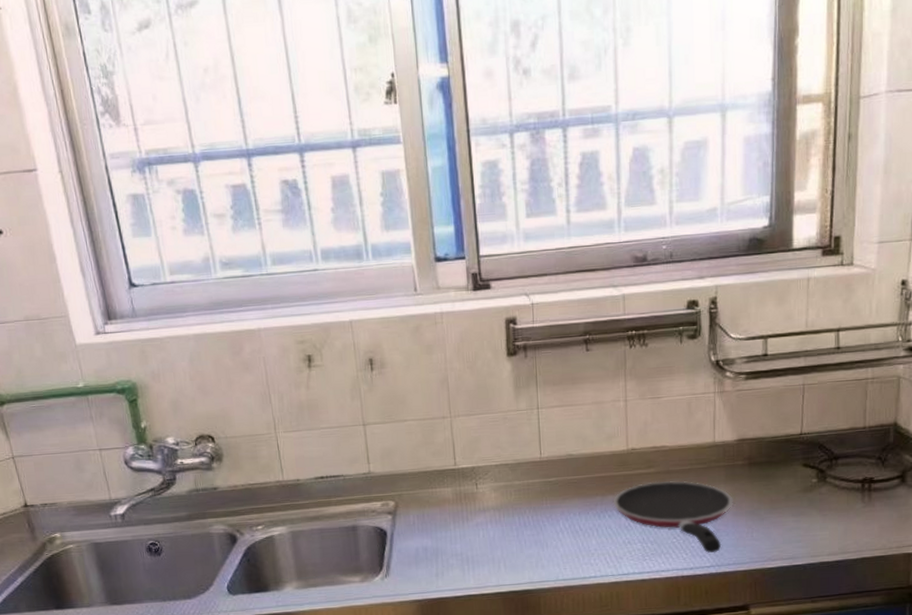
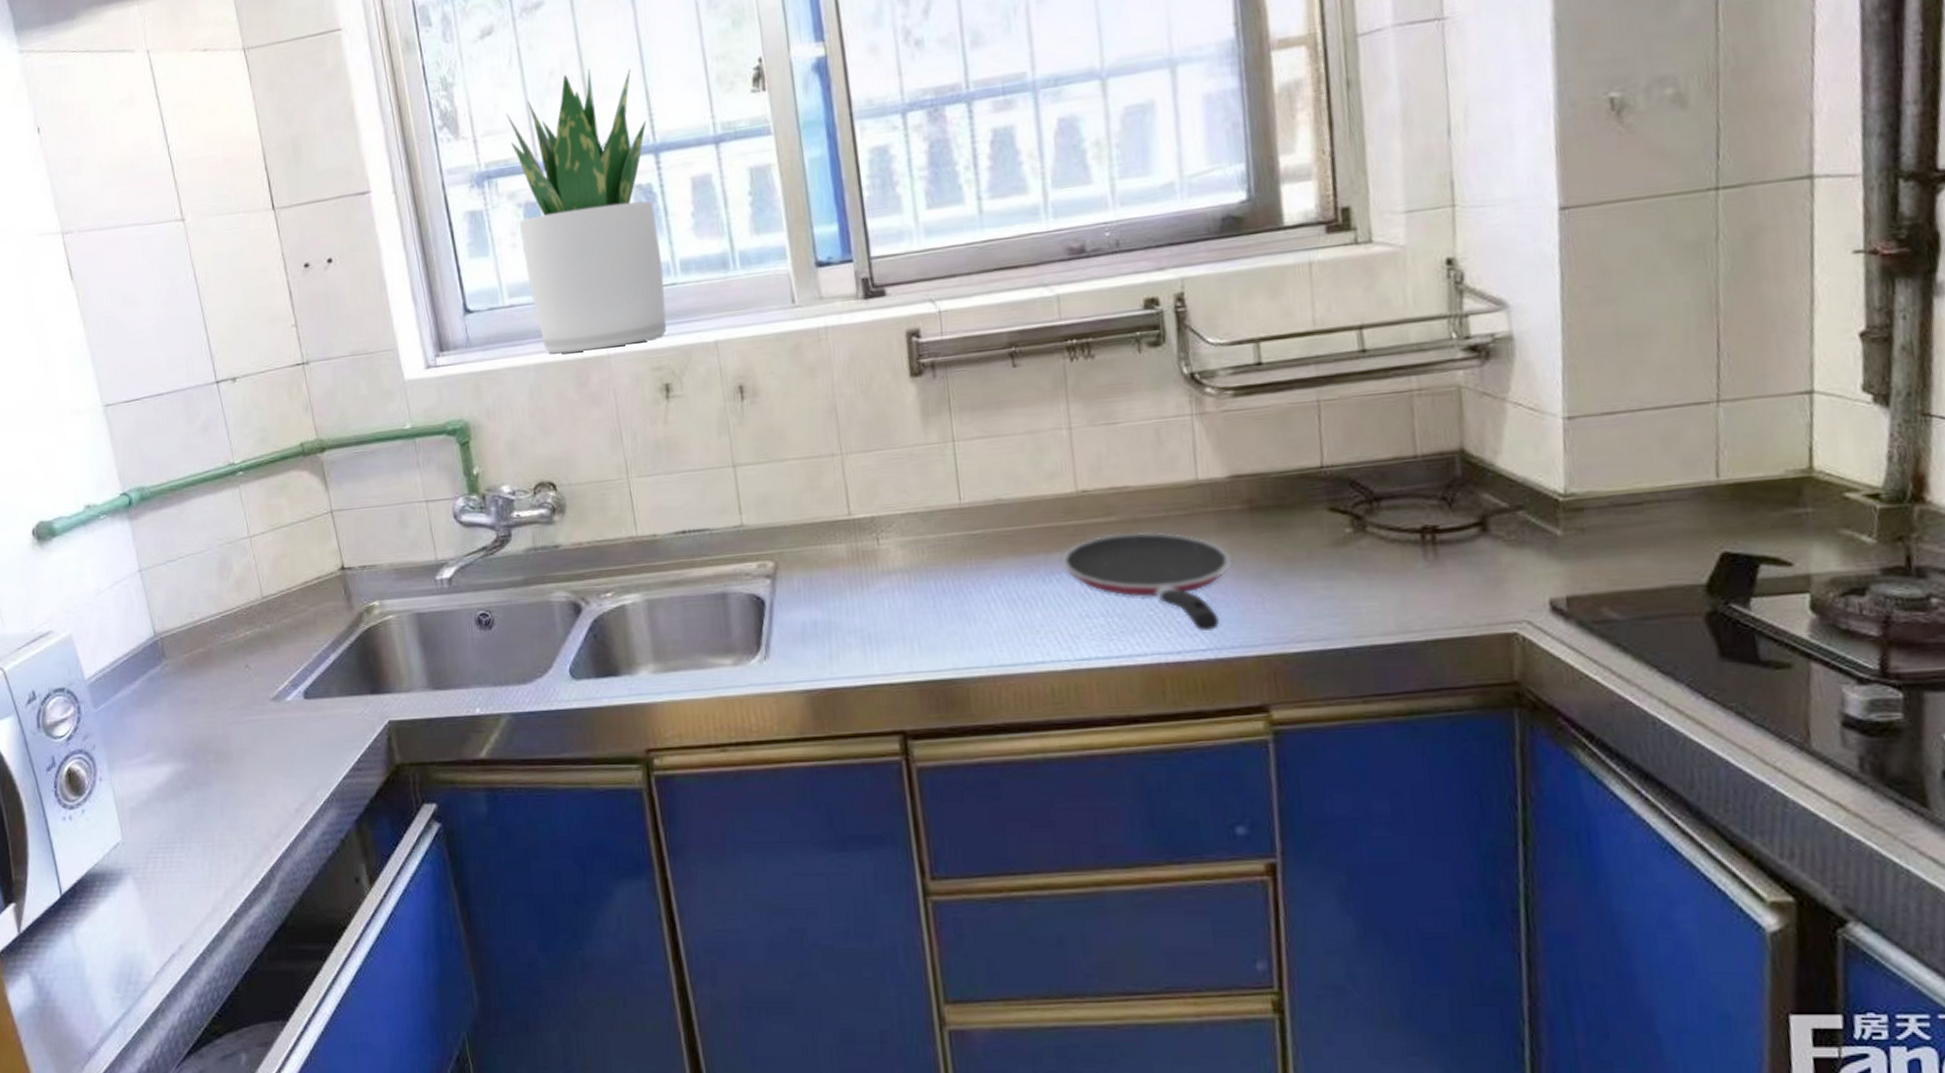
planter: none [164,70,309,326] -> present [506,69,667,354]

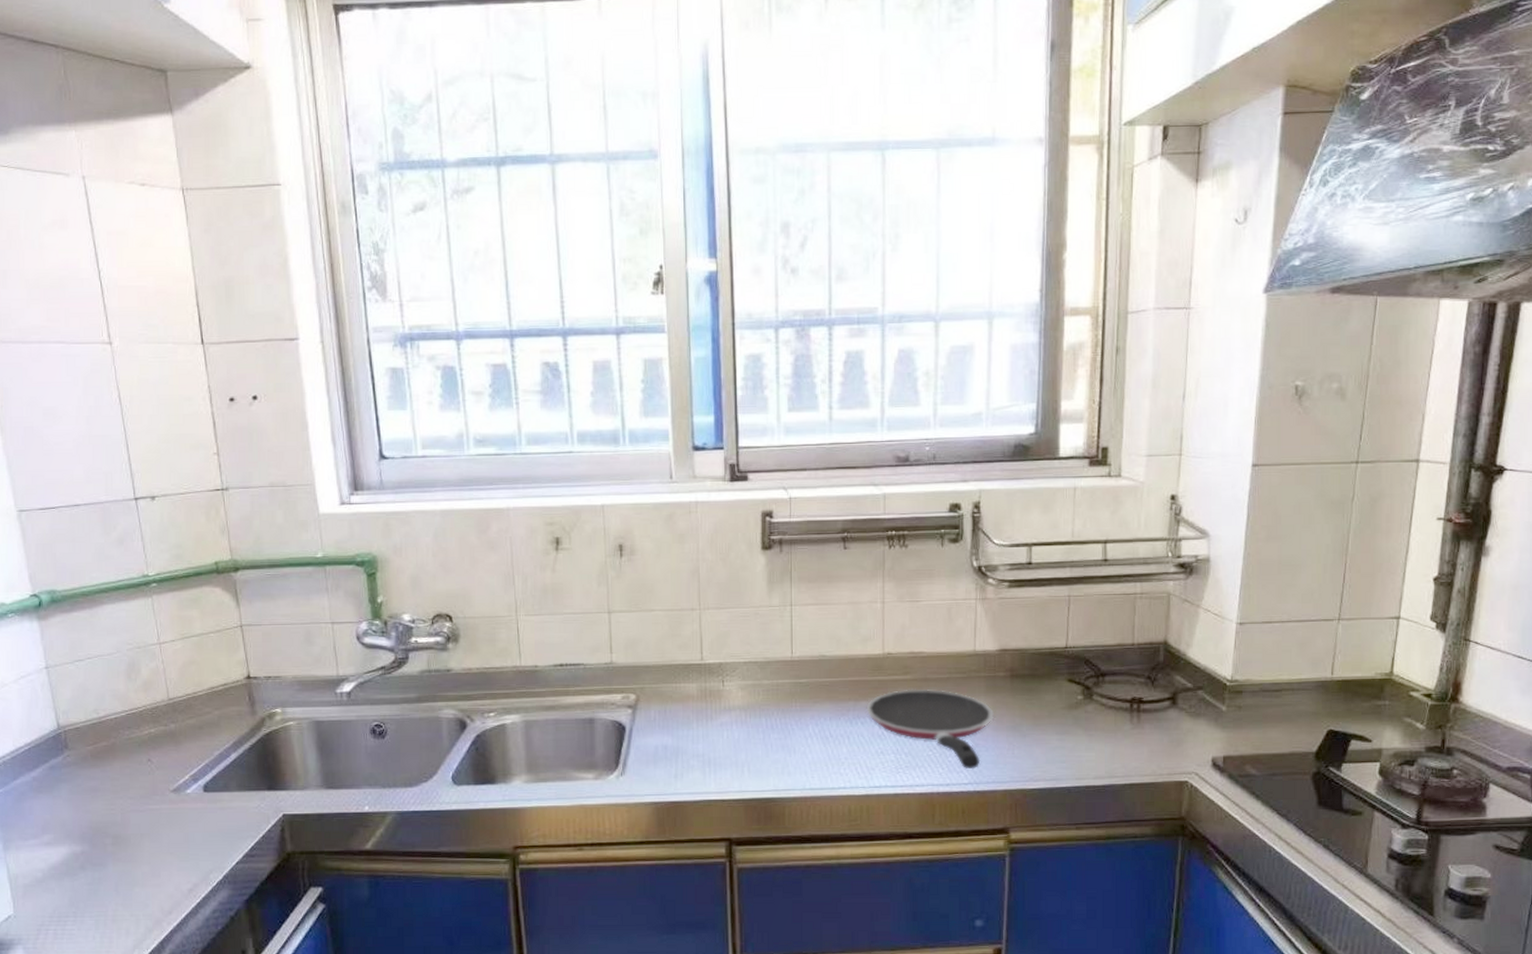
planter: present [506,69,667,354] -> none [432,254,562,503]

